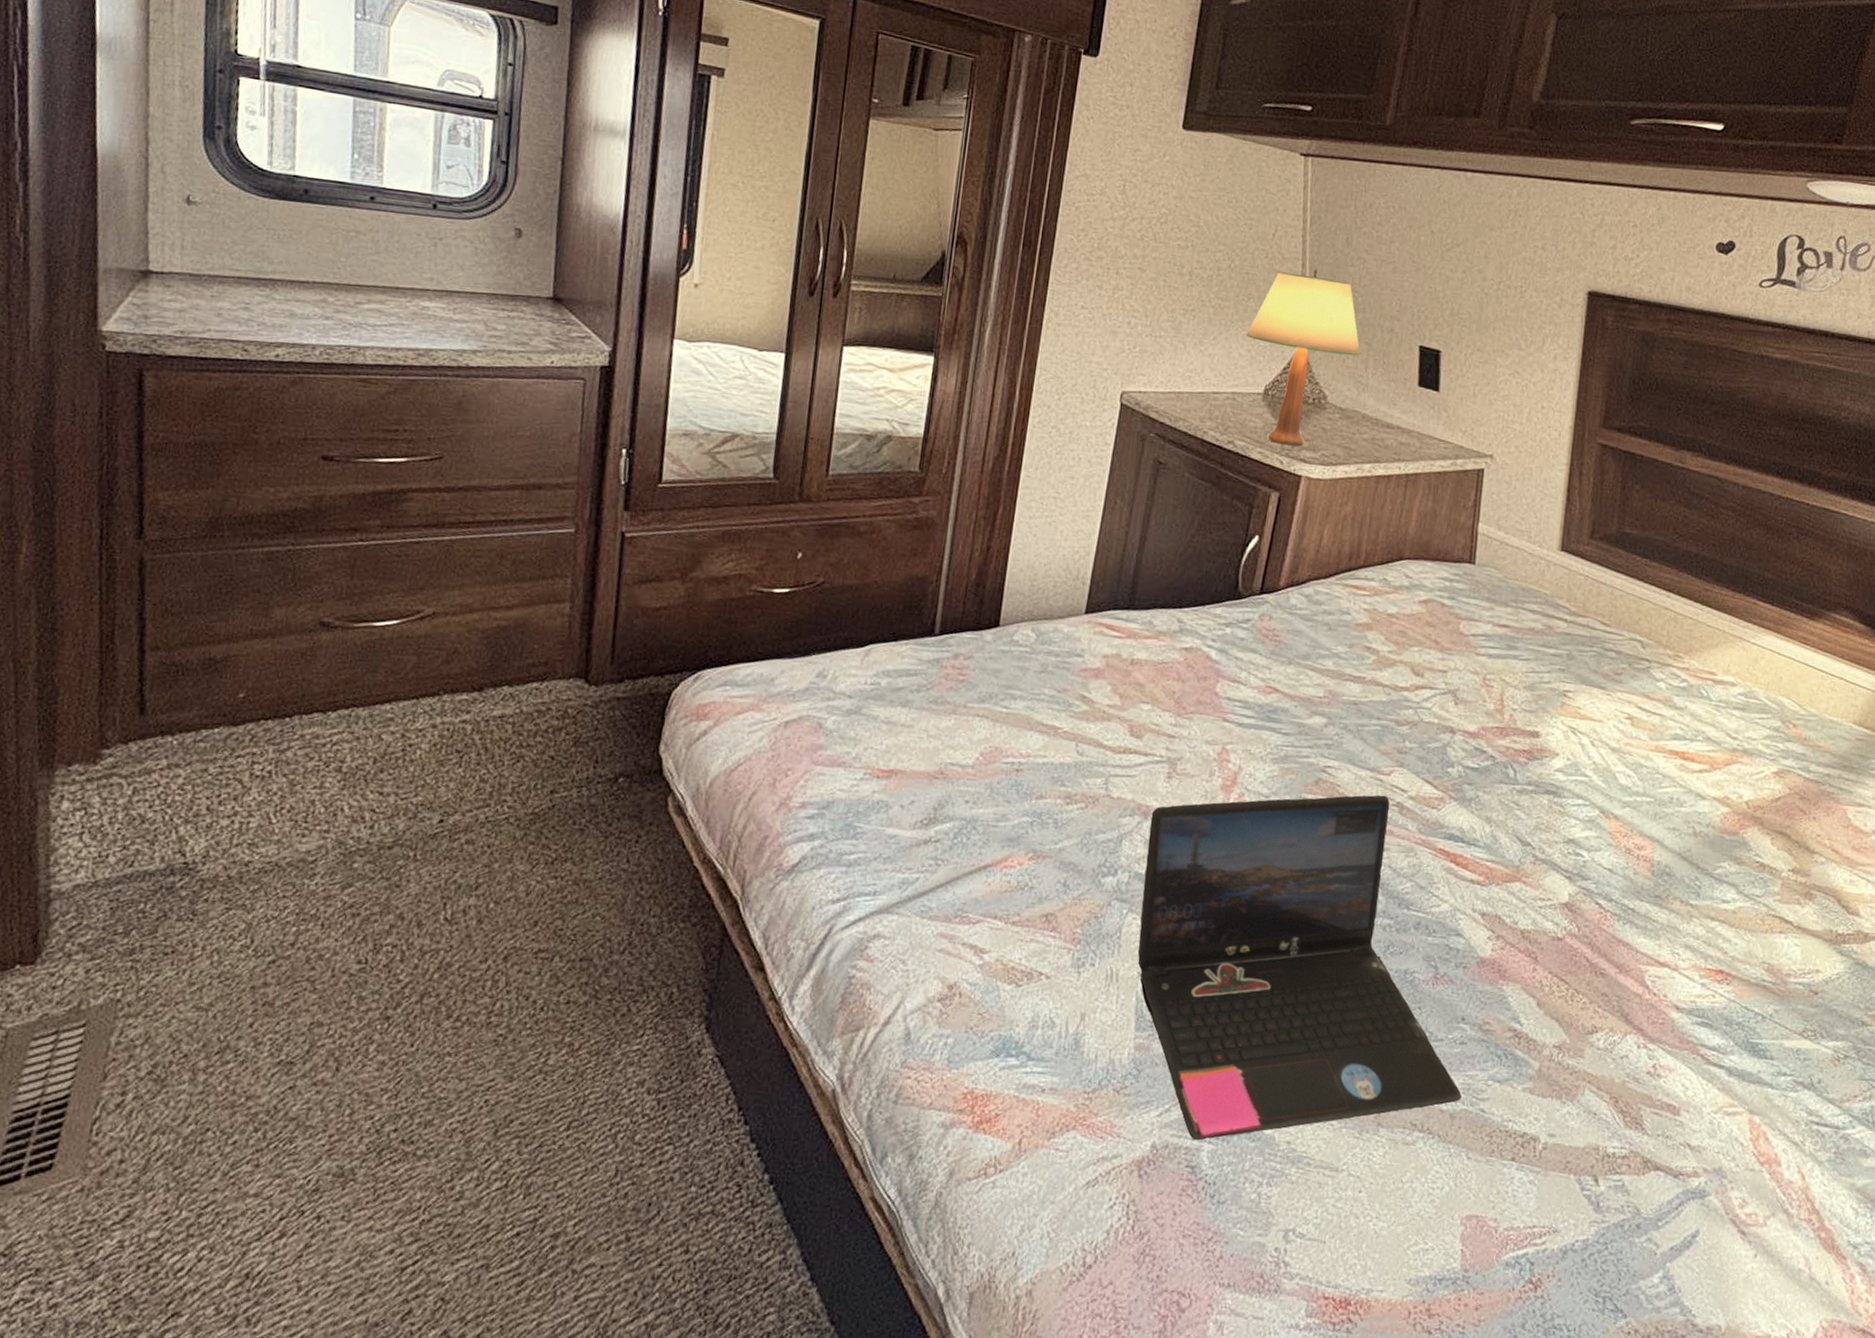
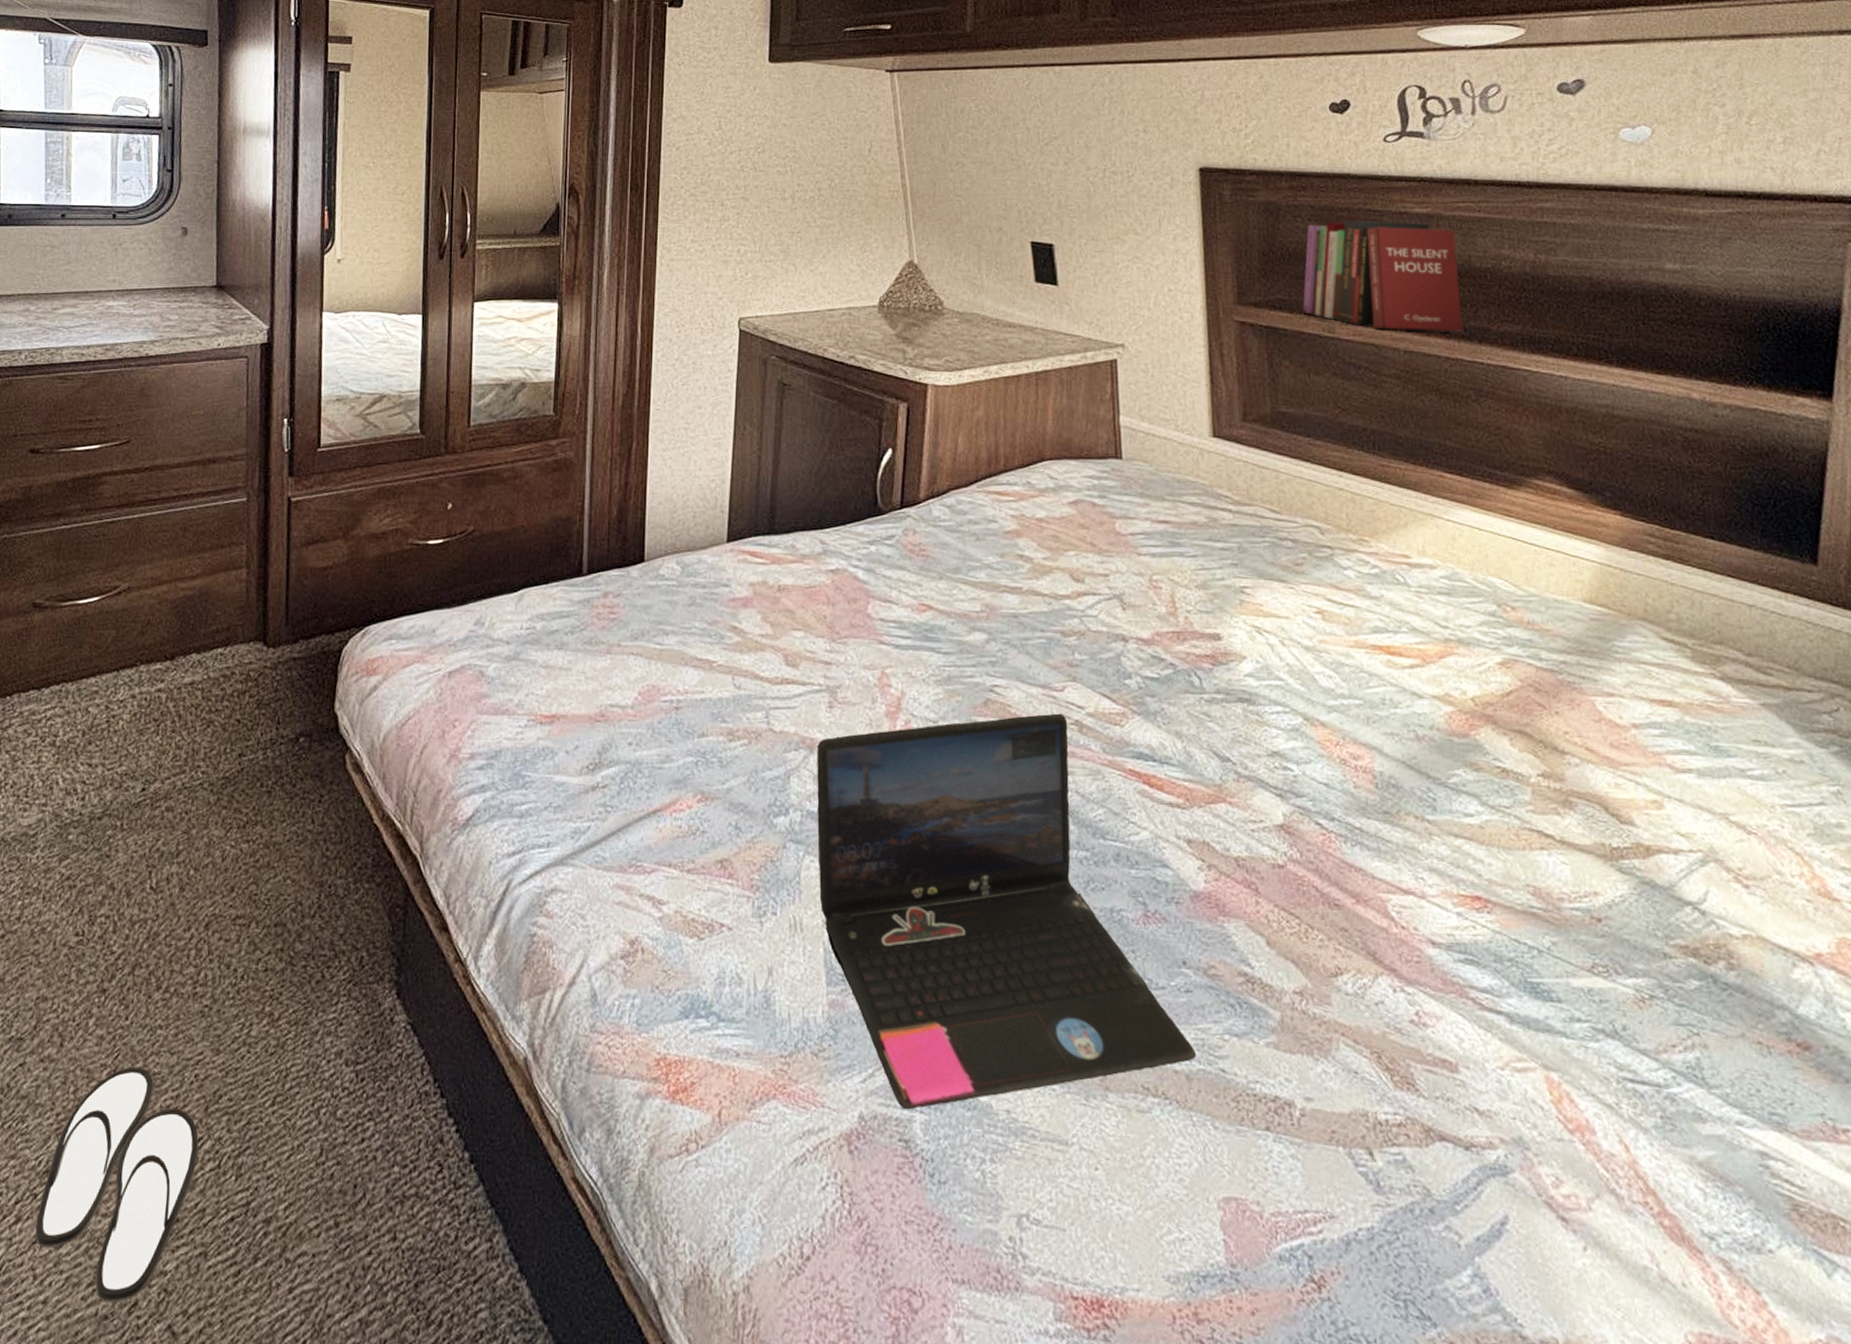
slippers: none [301,1091,486,1312] -> present [35,1066,199,1303]
table lamp: present [1245,267,1361,447] -> none [853,177,972,355]
books: none [1660,357,1806,473] -> present [1302,220,1463,332]

